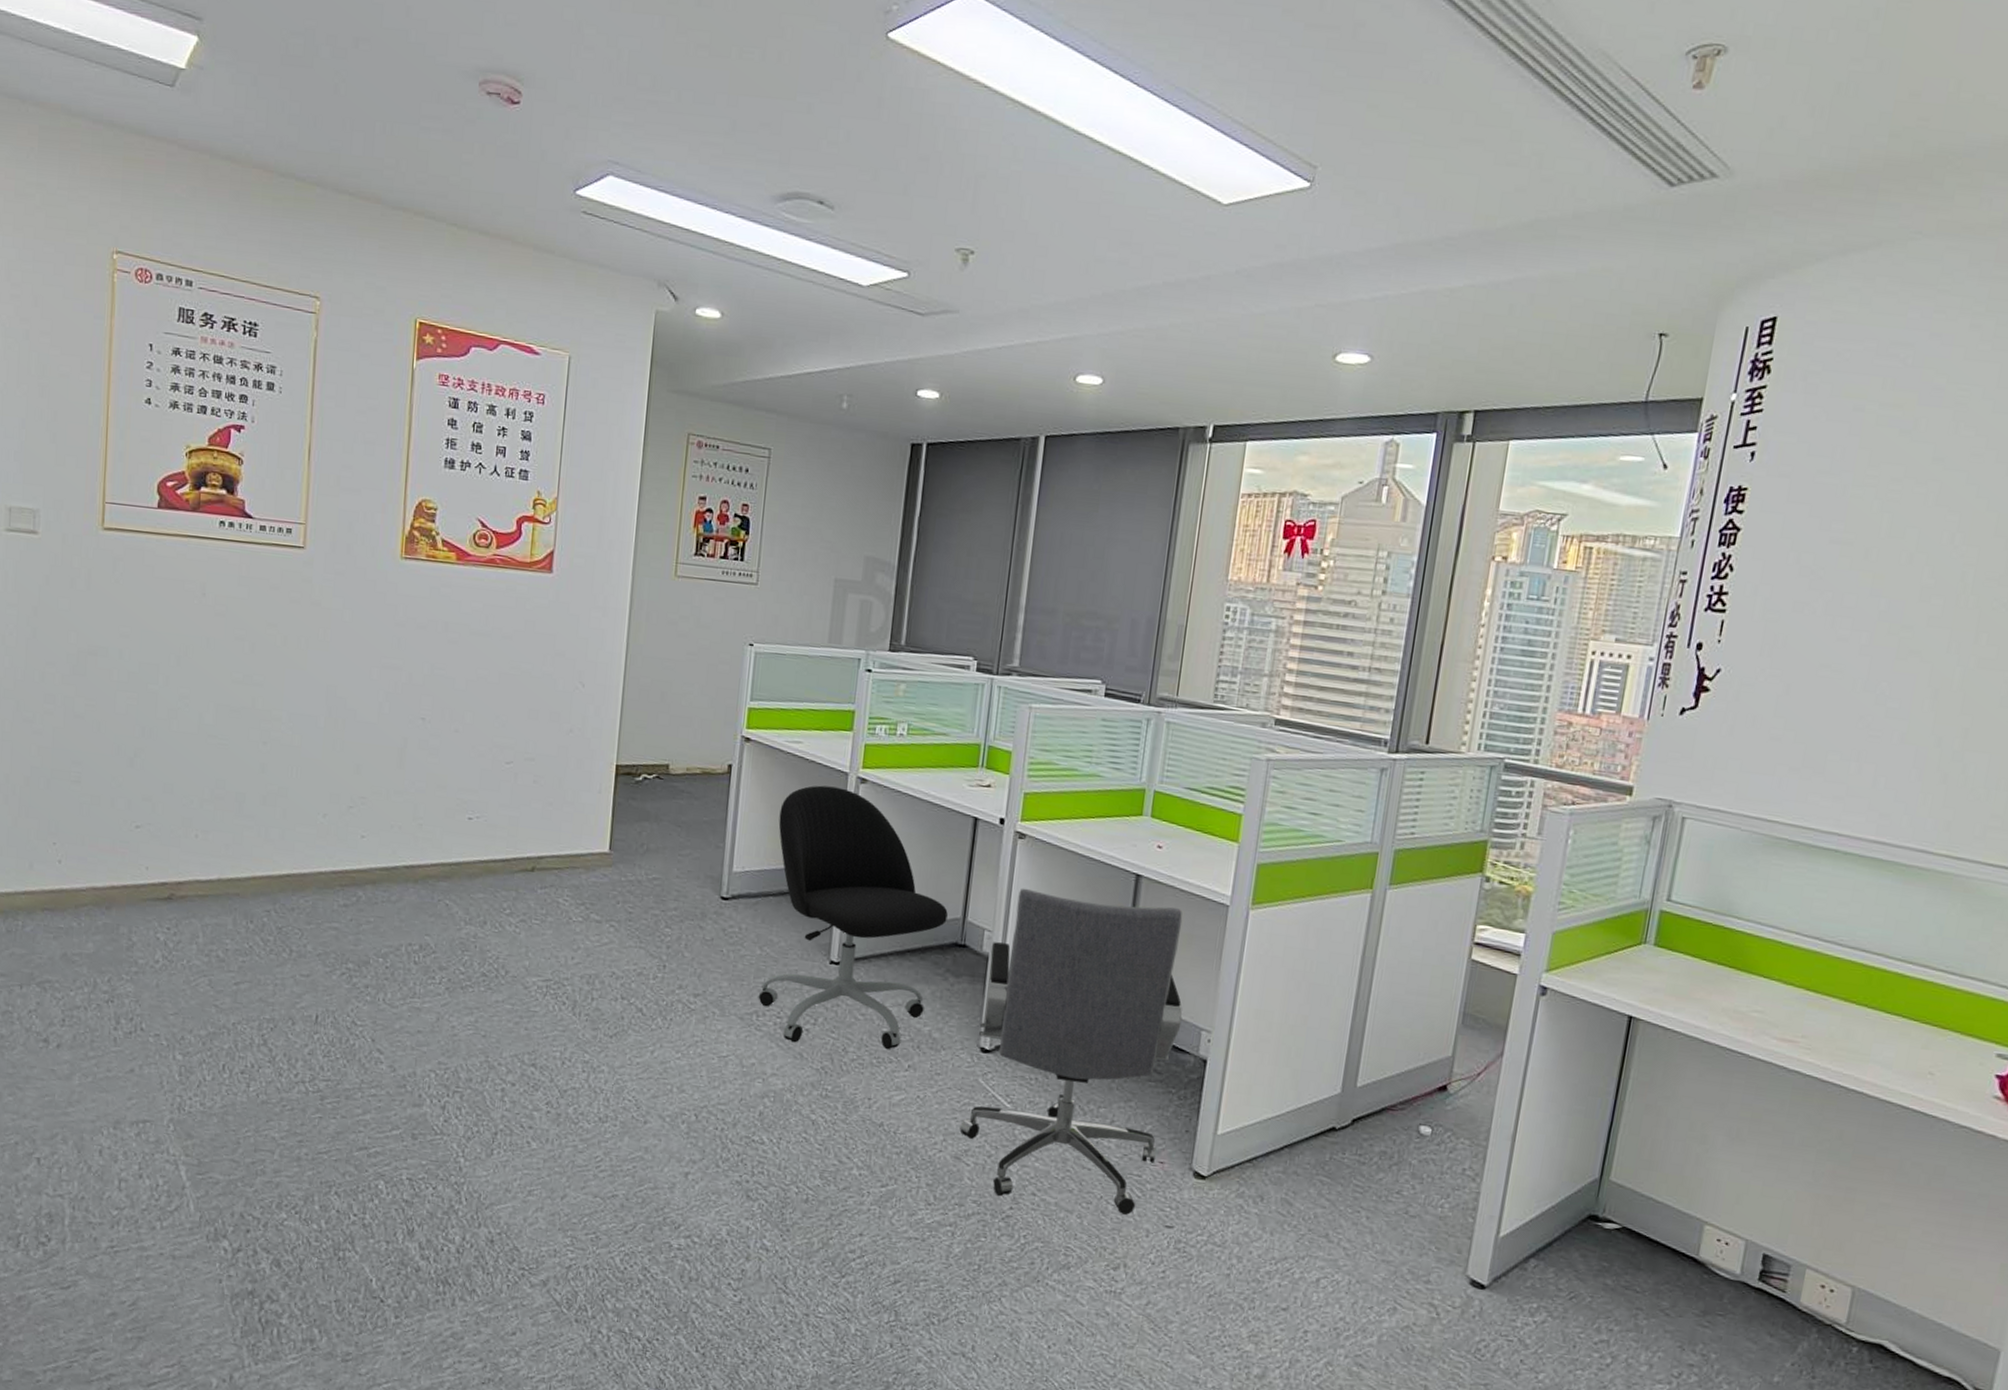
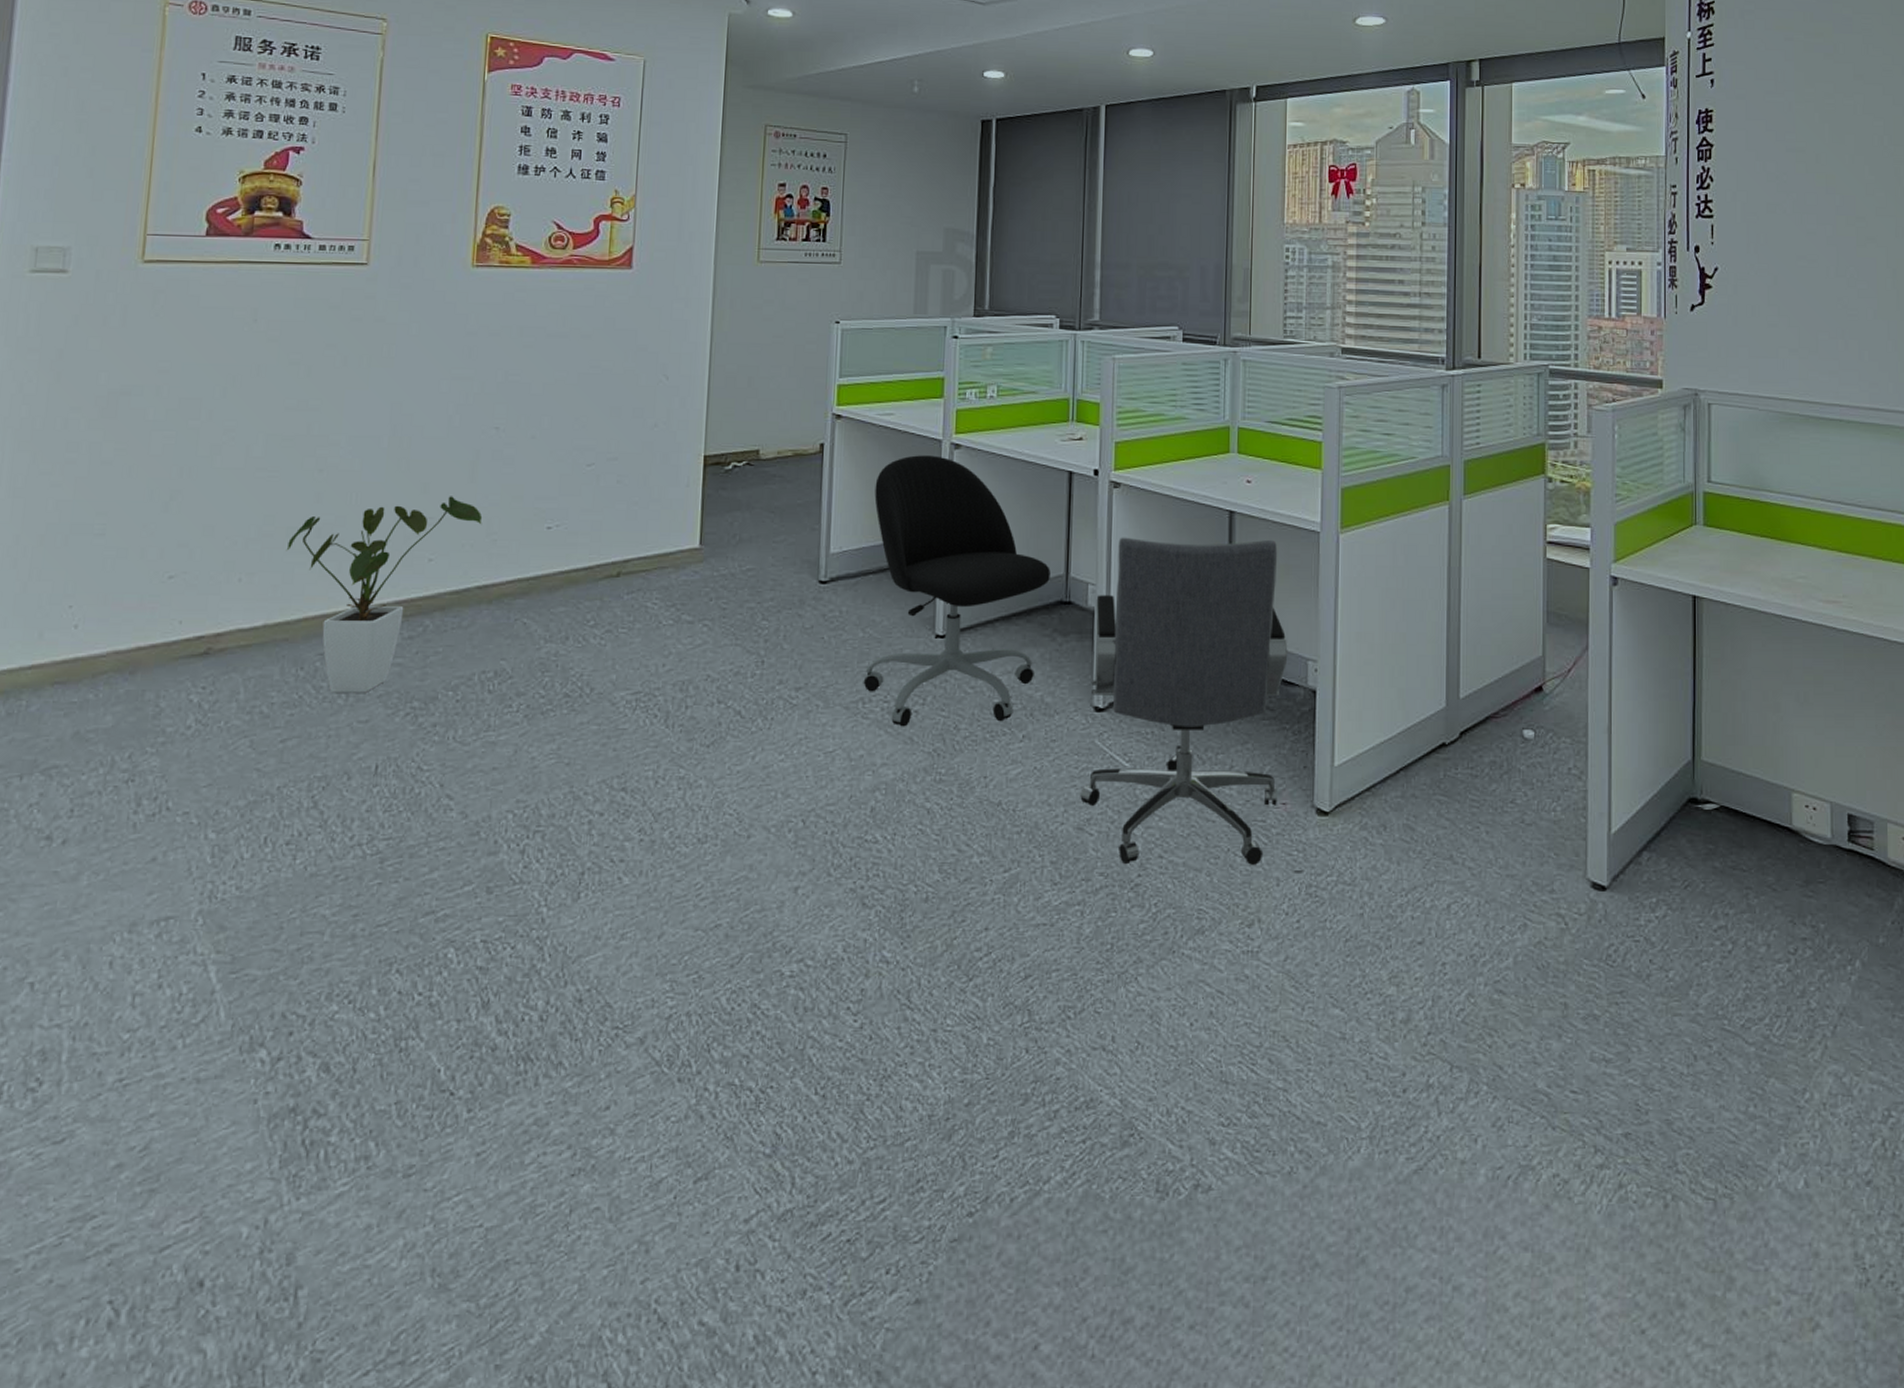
house plant: none [235,779,410,950] -> present [286,496,483,693]

